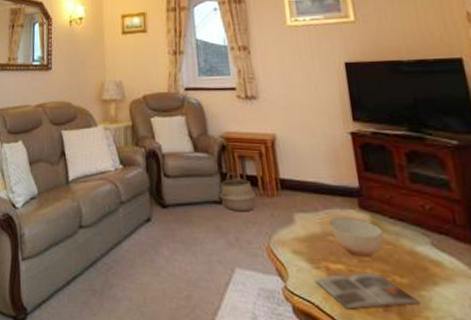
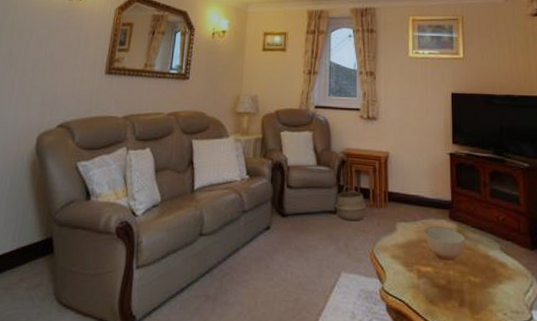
magazine: present [315,272,420,309] -> none [407,273,487,306]

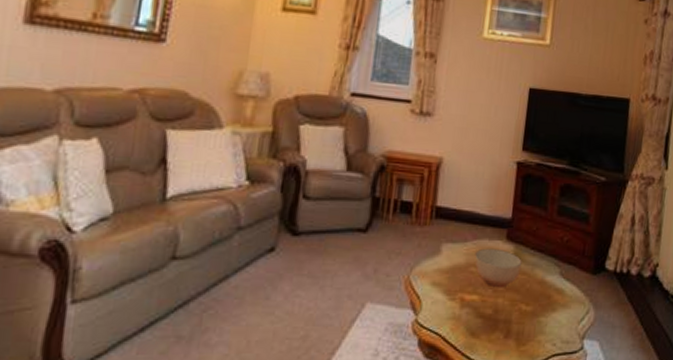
woven basket: present [334,185,366,221] -> none [365,196,407,242]

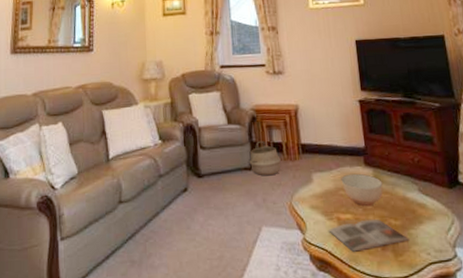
woven basket: none [365,196,407,242] -> present [249,140,281,176]
magazine: none [447,302,537,338] -> present [328,219,409,252]

